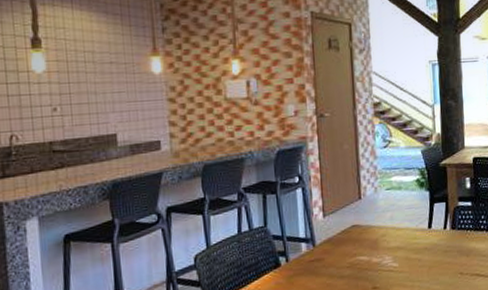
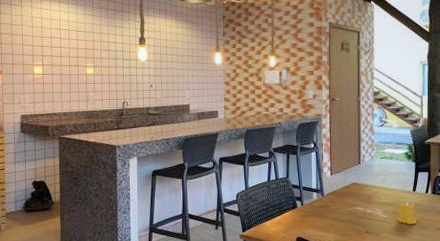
candle: none [410,243,436,272] -> present [396,202,418,224]

